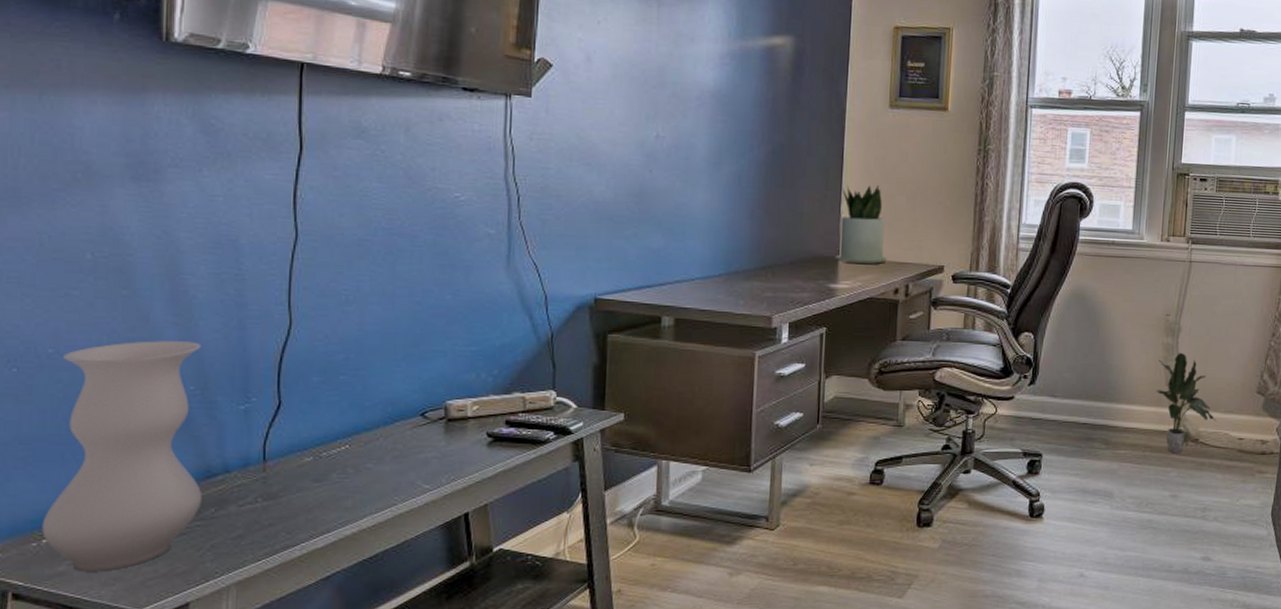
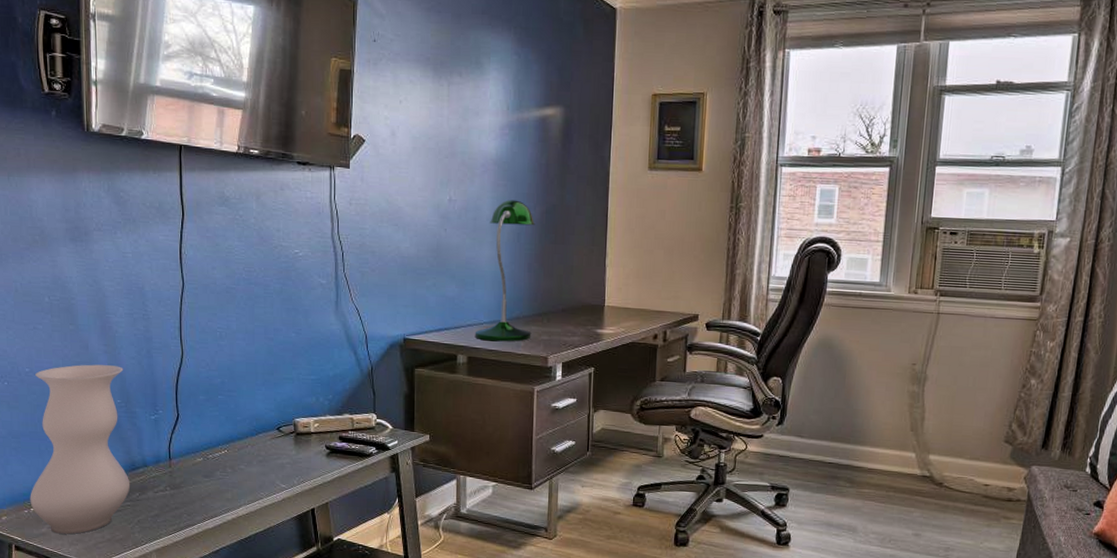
desk lamp: none [684,137,760,301] -> present [474,199,535,342]
planter: present [835,185,888,265] -> none [601,241,648,313]
potted plant: present [1156,352,1217,454] -> none [901,400,962,496]

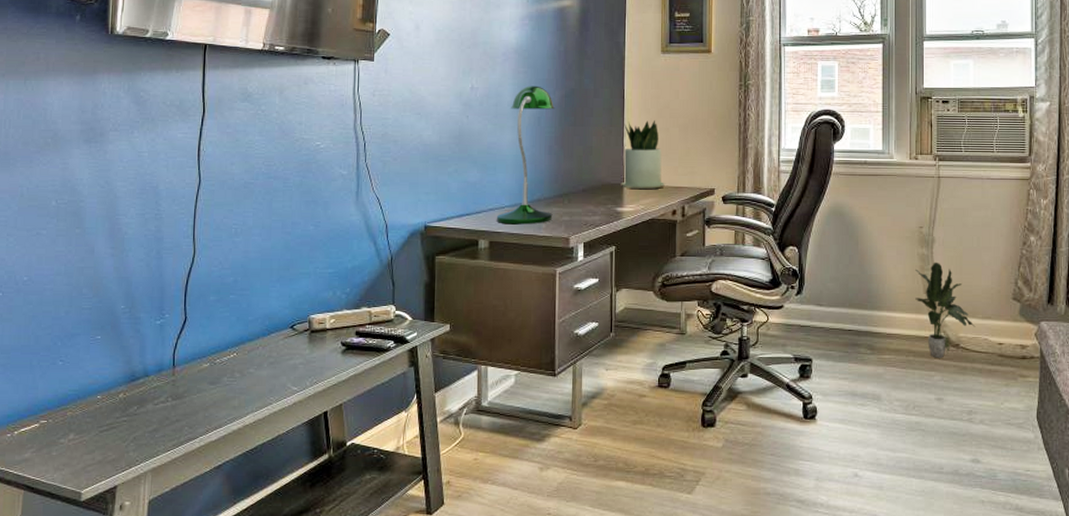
vase: present [30,364,131,535] -> none [14,269,130,458]
planter: none [601,241,648,313] -> present [621,120,666,190]
potted plant: none [901,400,962,496] -> present [915,262,976,358]

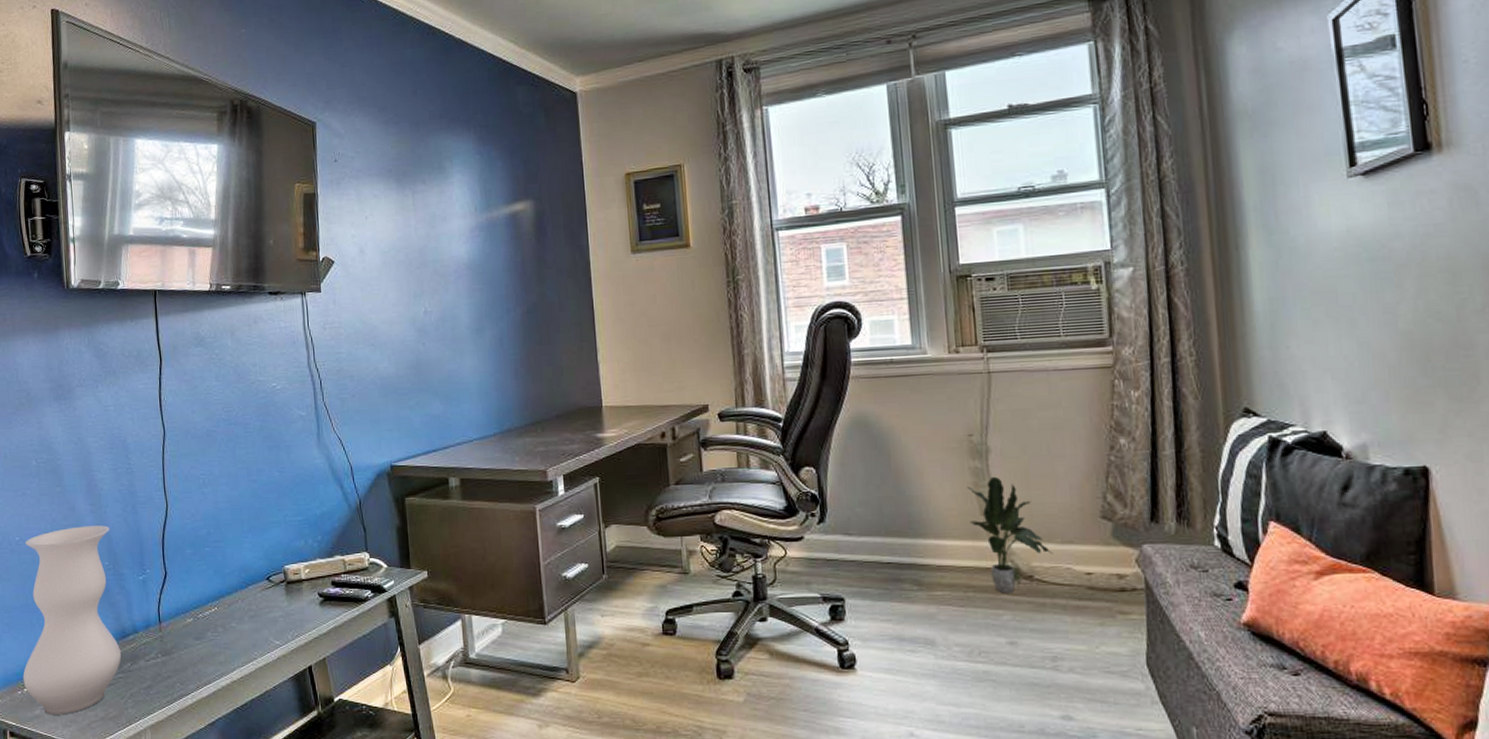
vase: none [14,269,130,458] -> present [23,525,122,715]
desk lamp: present [496,85,555,225] -> none [465,303,526,459]
planter: present [621,120,666,190] -> none [596,331,651,412]

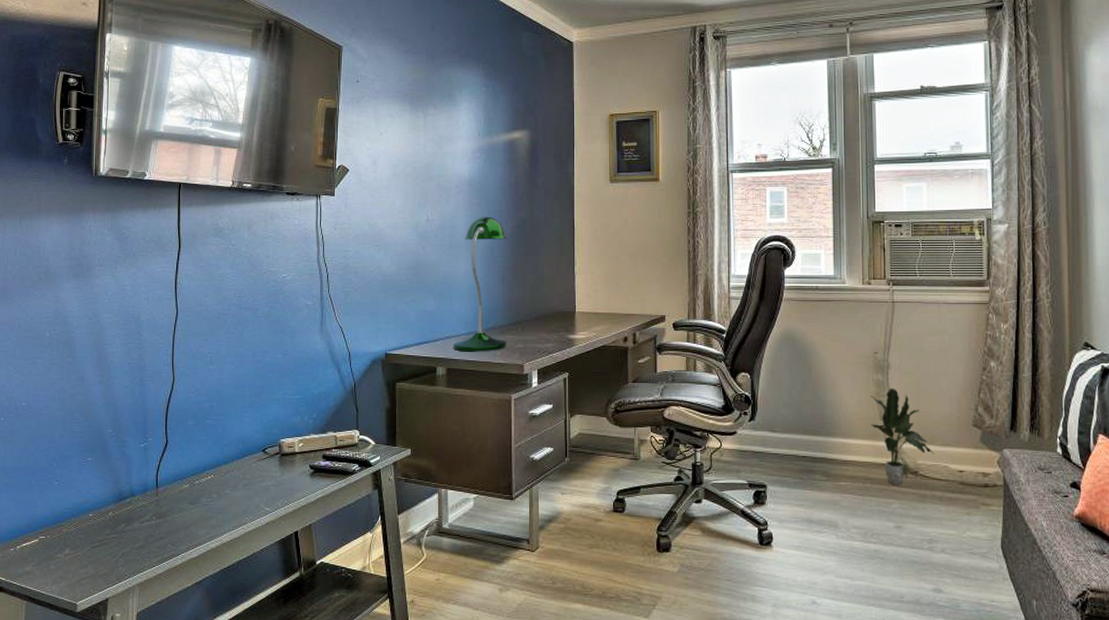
vase: present [23,525,122,715] -> none [17,395,117,572]
desk lamp: none [465,303,526,459] -> present [453,216,507,352]

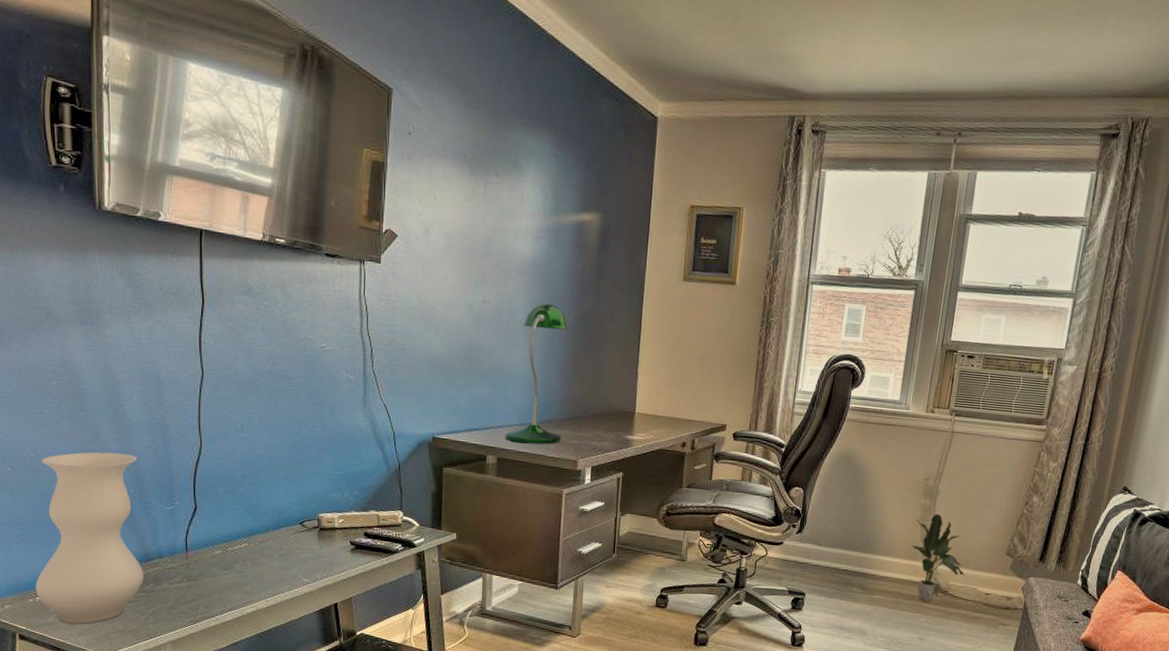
vase: none [17,395,117,572] -> present [35,452,144,625]

